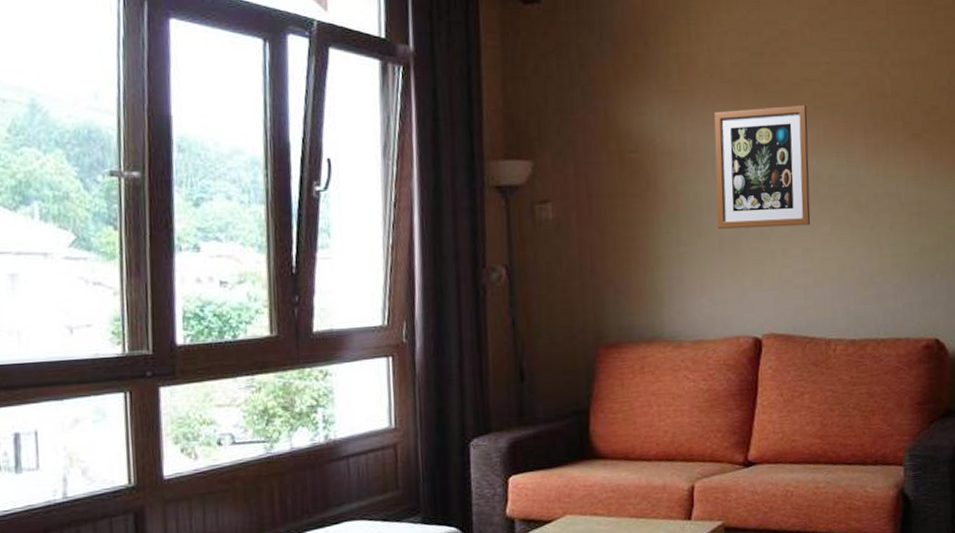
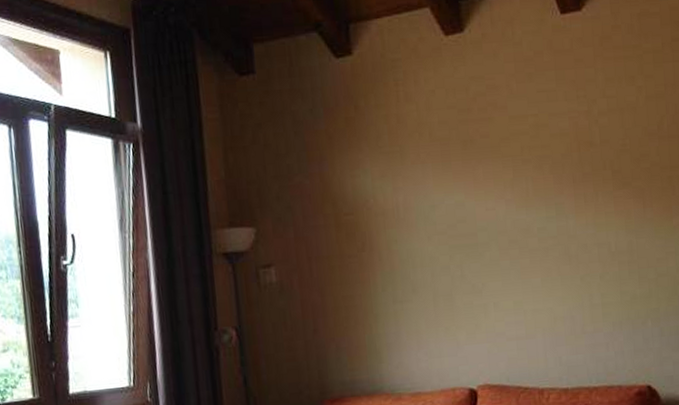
wall art: present [714,104,811,230] -> none [424,158,522,286]

